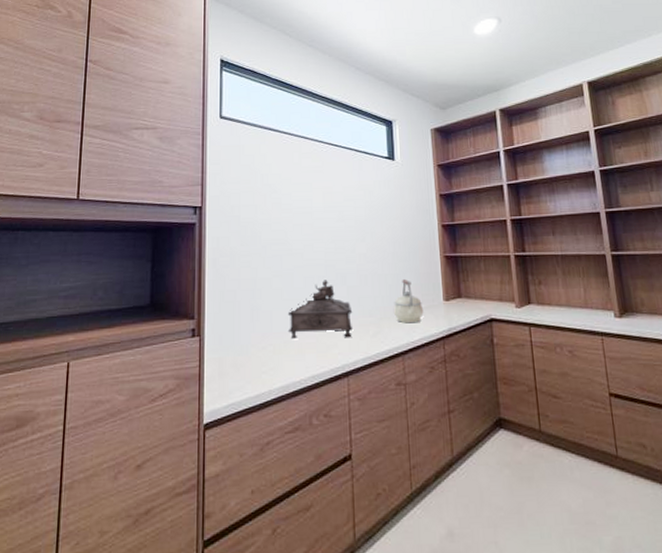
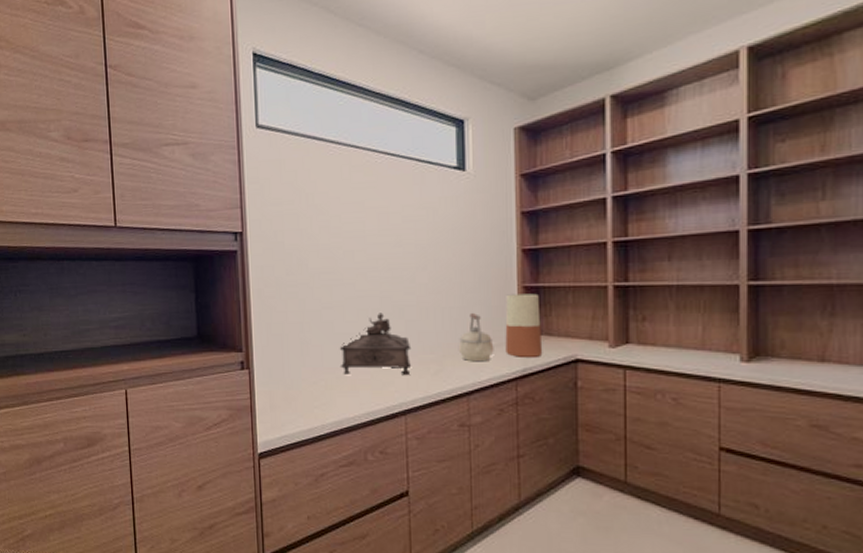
vase: none [431,262,464,318] -> present [505,293,543,357]

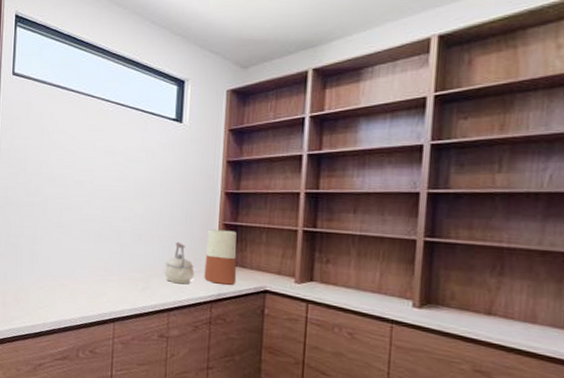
decorative box: present [339,313,412,375] -> none [63,234,124,288]

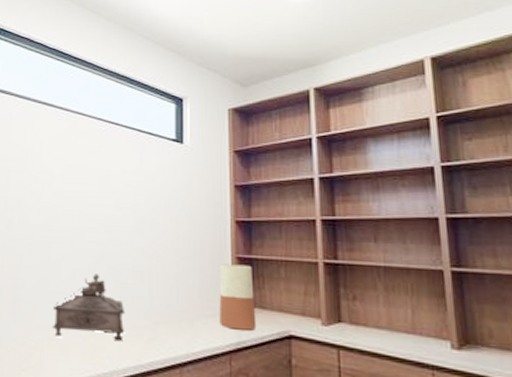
decorative box: none [63,234,124,288] -> present [51,274,126,340]
kettle: present [163,242,195,285] -> none [172,281,208,332]

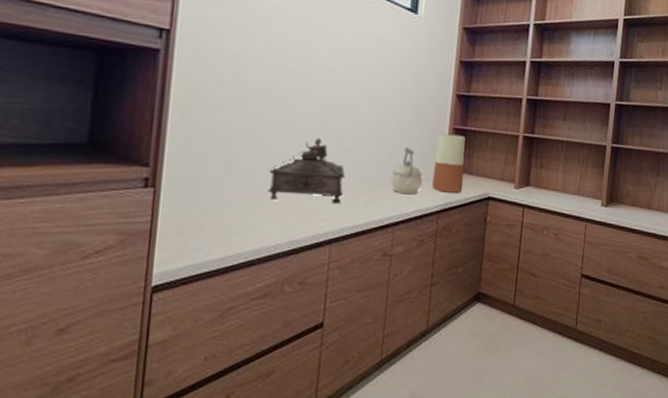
kettle: none [172,281,208,332] -> present [390,148,423,195]

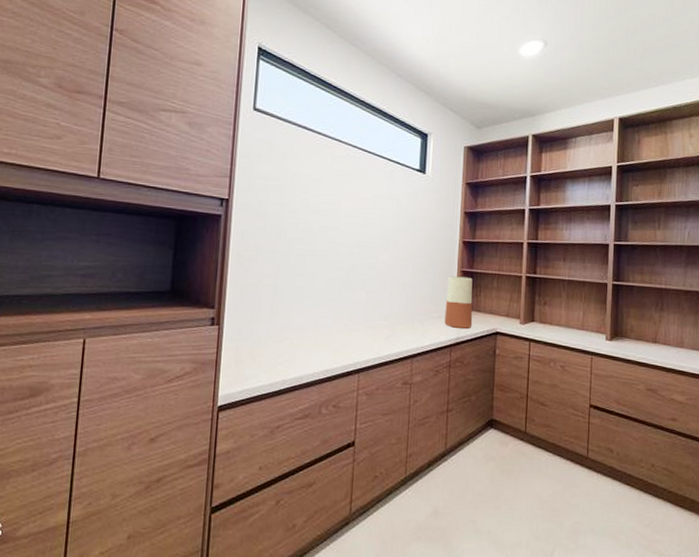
decorative box: present [267,138,346,203] -> none [305,282,370,337]
kettle: present [390,148,423,195] -> none [407,289,436,330]

